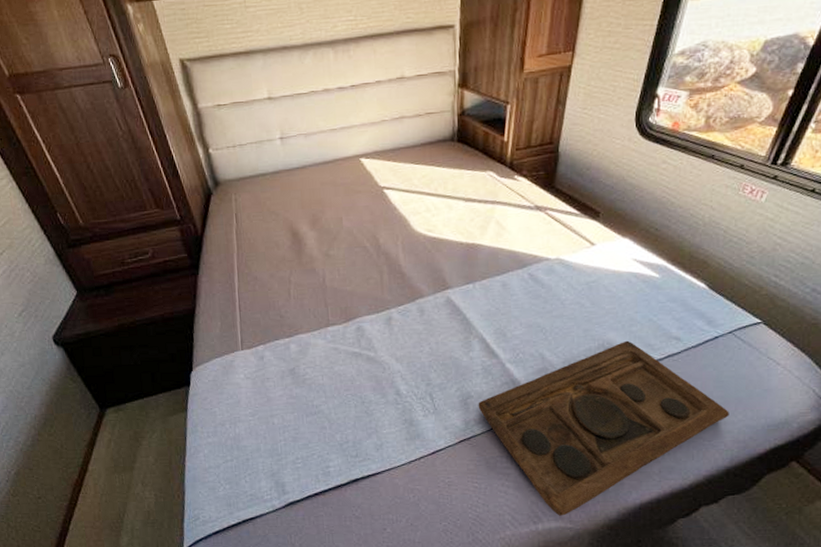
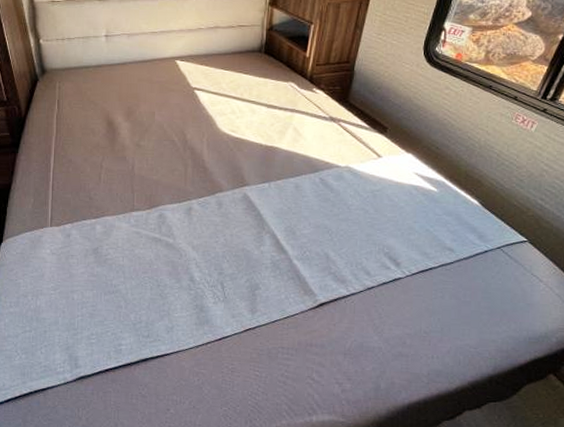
decorative tray: present [478,340,729,516] -> none [265,247,495,410]

